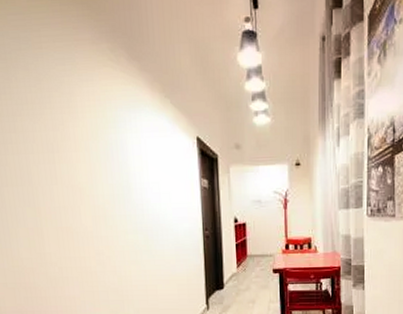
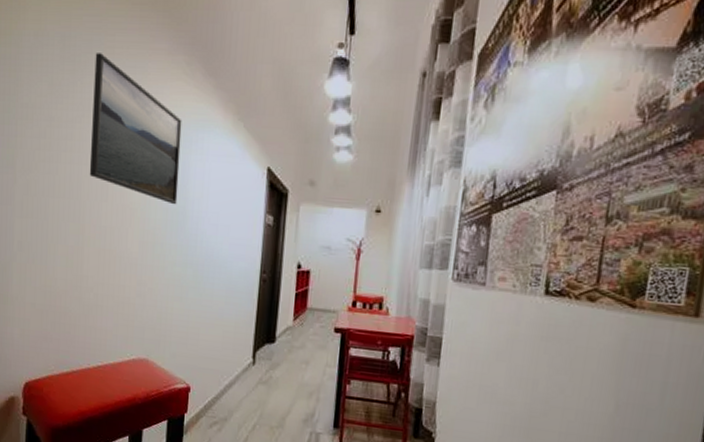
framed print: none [24,49,121,180] -> present [89,53,182,205]

